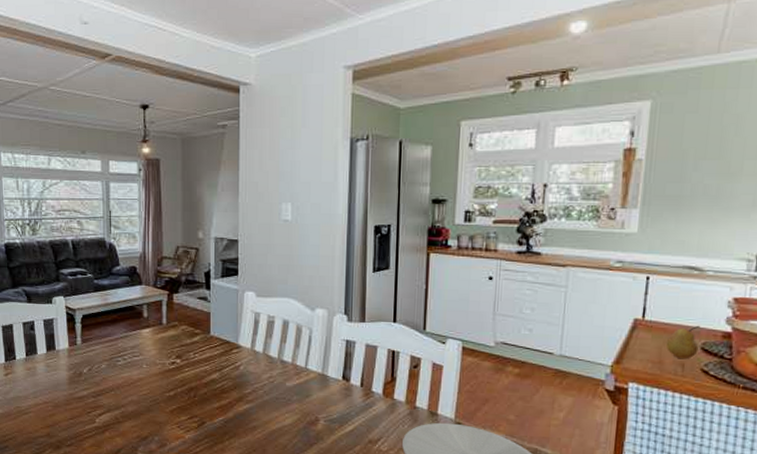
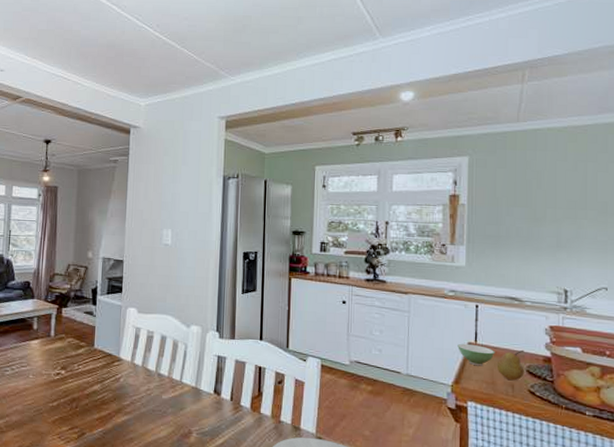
bowl: none [621,320,666,345] -> present [457,343,495,366]

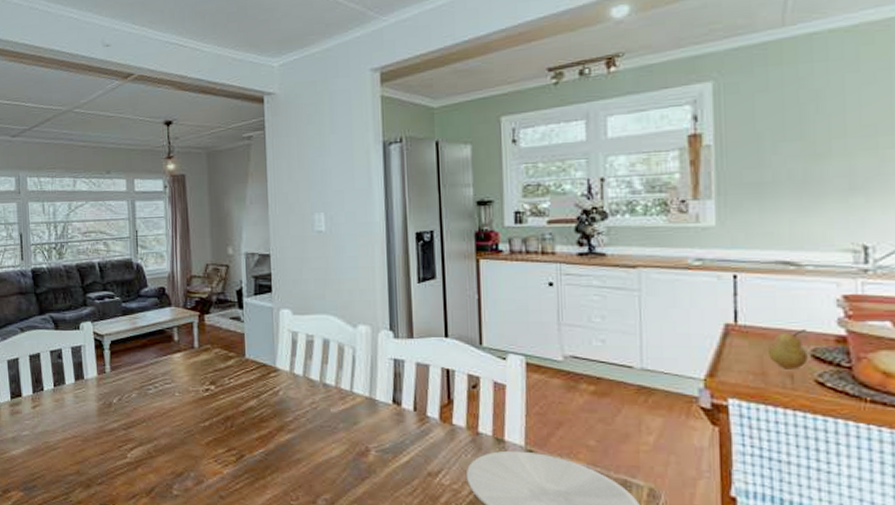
bowl: present [457,343,495,366] -> none [710,325,765,353]

